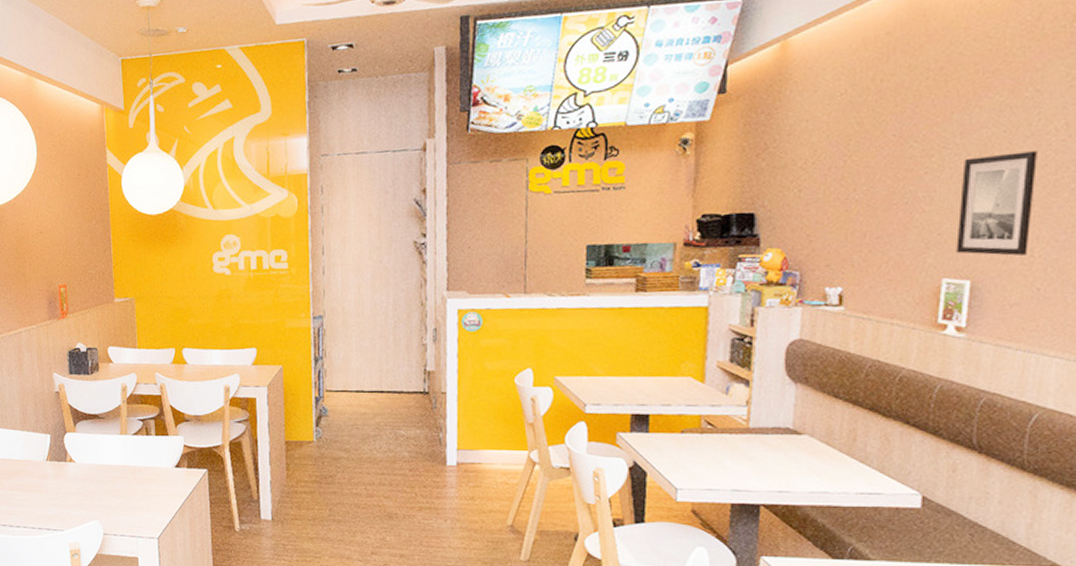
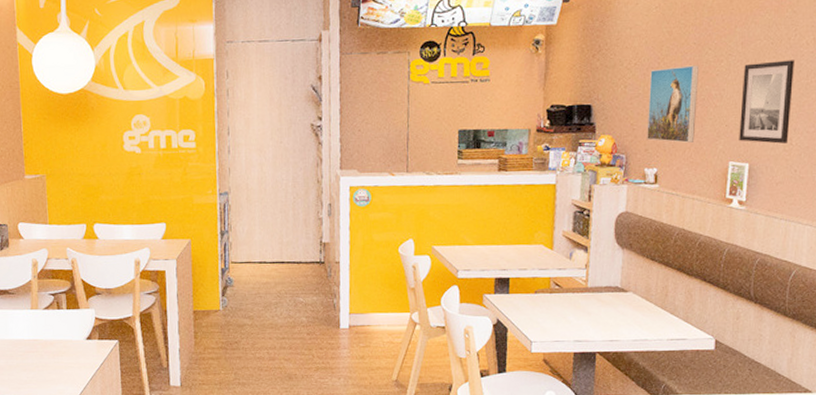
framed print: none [828,161,901,256] -> present [647,65,700,143]

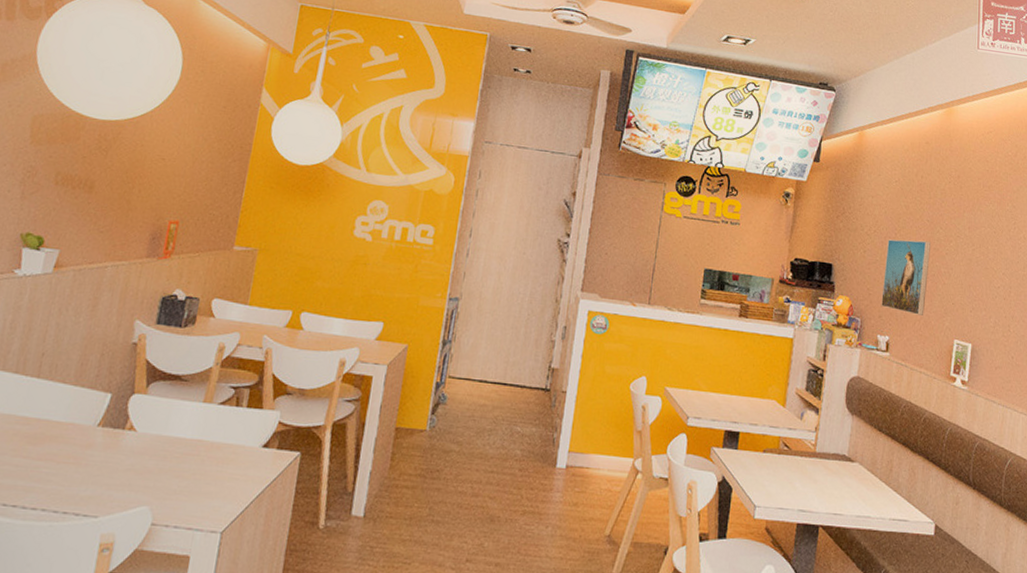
wall art: present [739,60,794,144] -> none [963,248,1013,329]

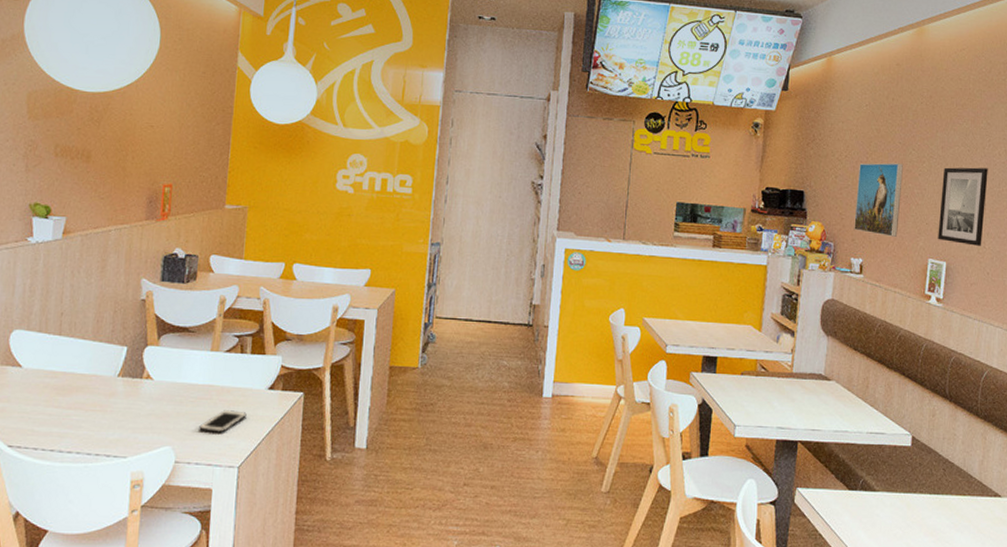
cell phone: none [182,468,236,494] -> present [199,410,247,433]
wall art: none [963,248,1013,329] -> present [938,167,988,246]

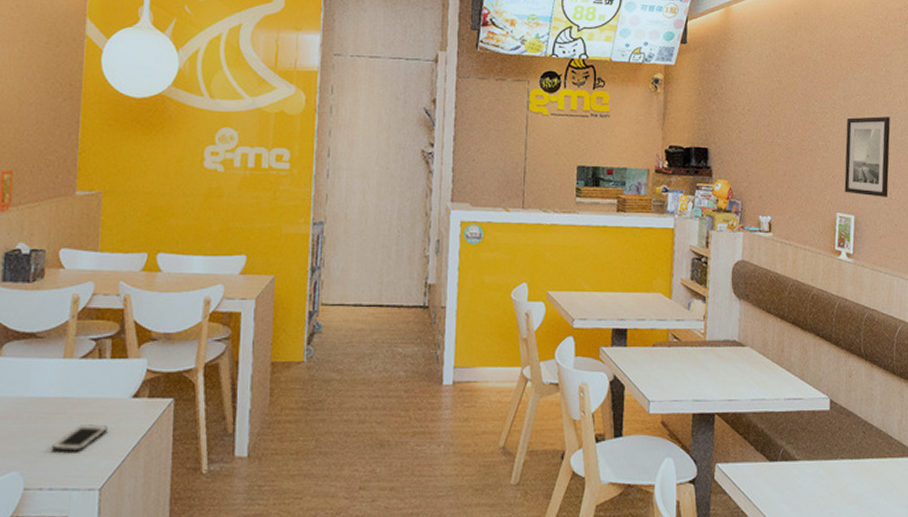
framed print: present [854,163,904,237] -> none [760,115,807,192]

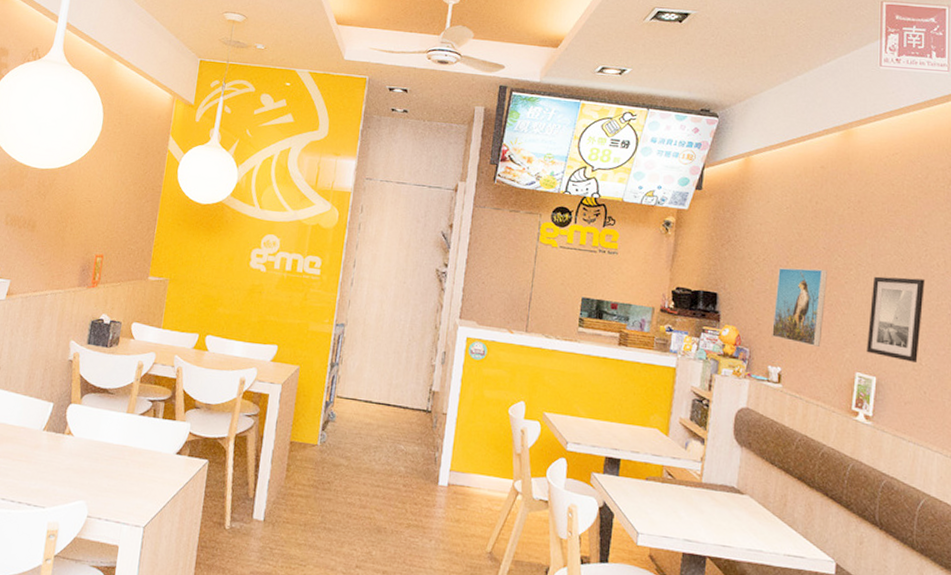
cell phone: present [52,424,108,452] -> none [111,470,155,493]
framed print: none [760,115,807,192] -> present [772,267,829,347]

